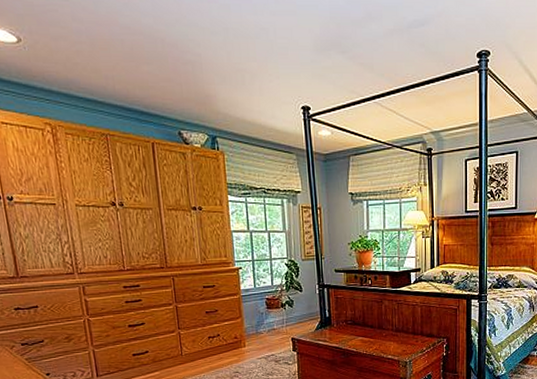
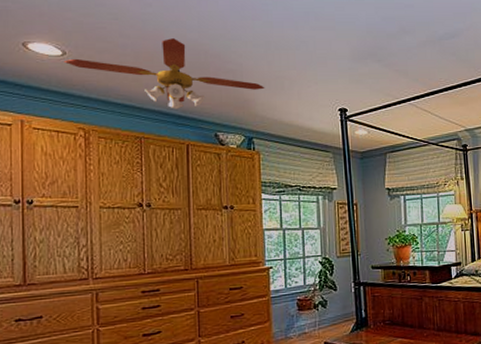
ceiling fan: none [20,24,226,104] -> present [64,38,265,109]

